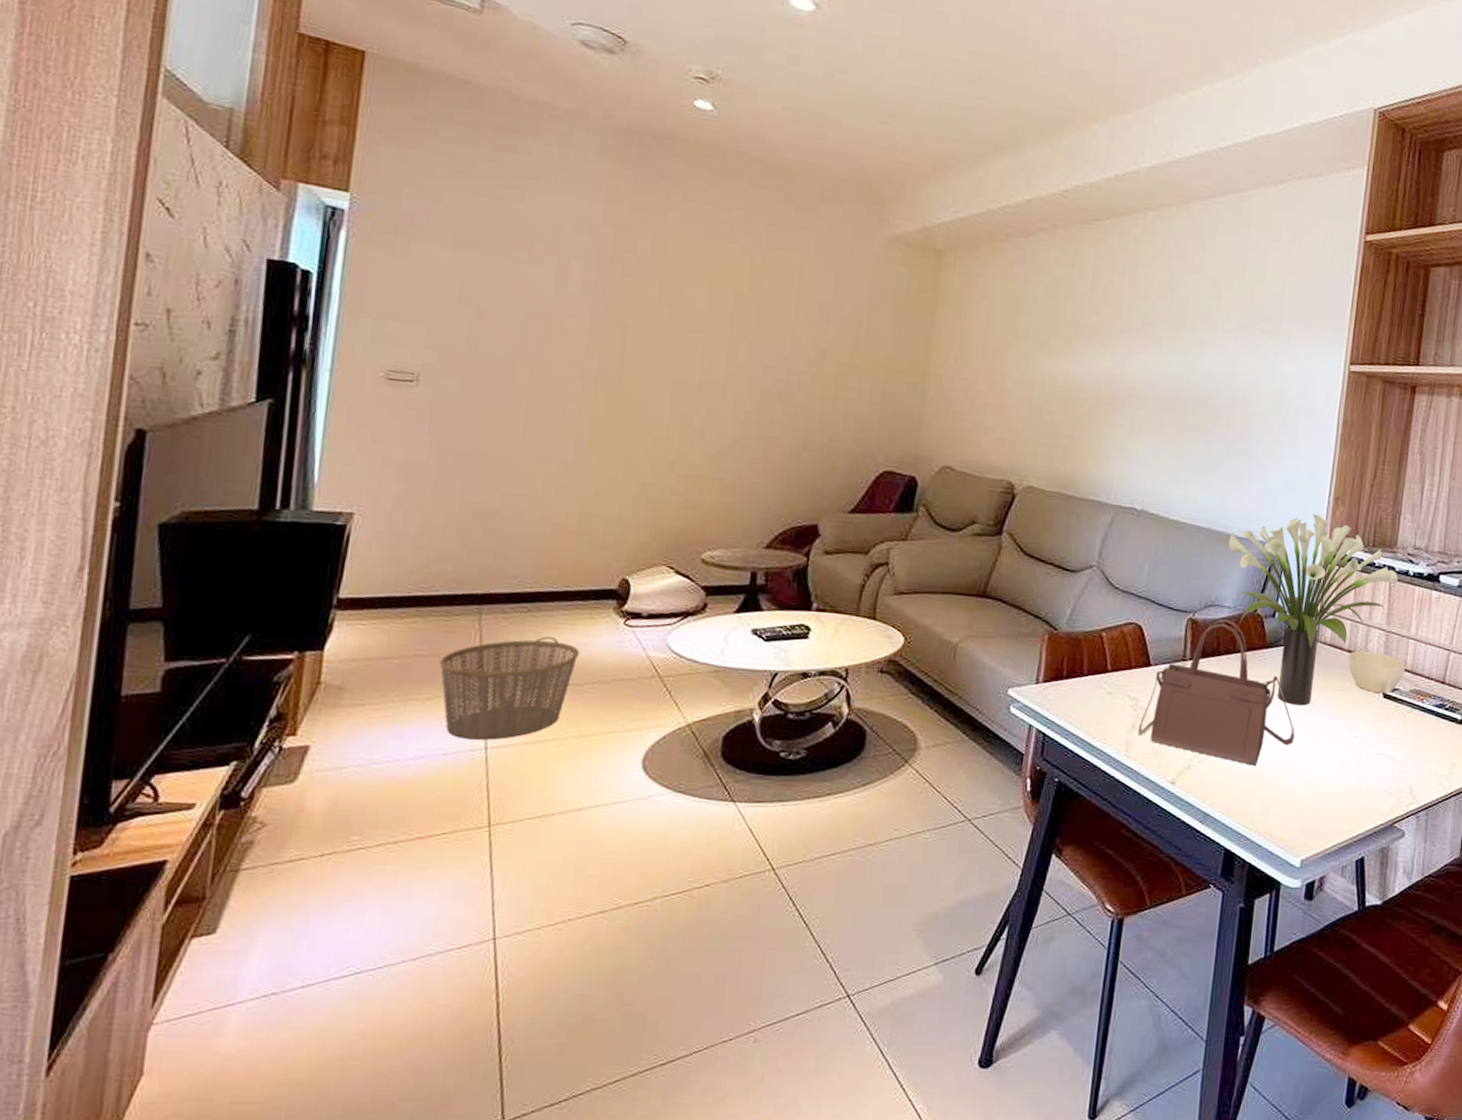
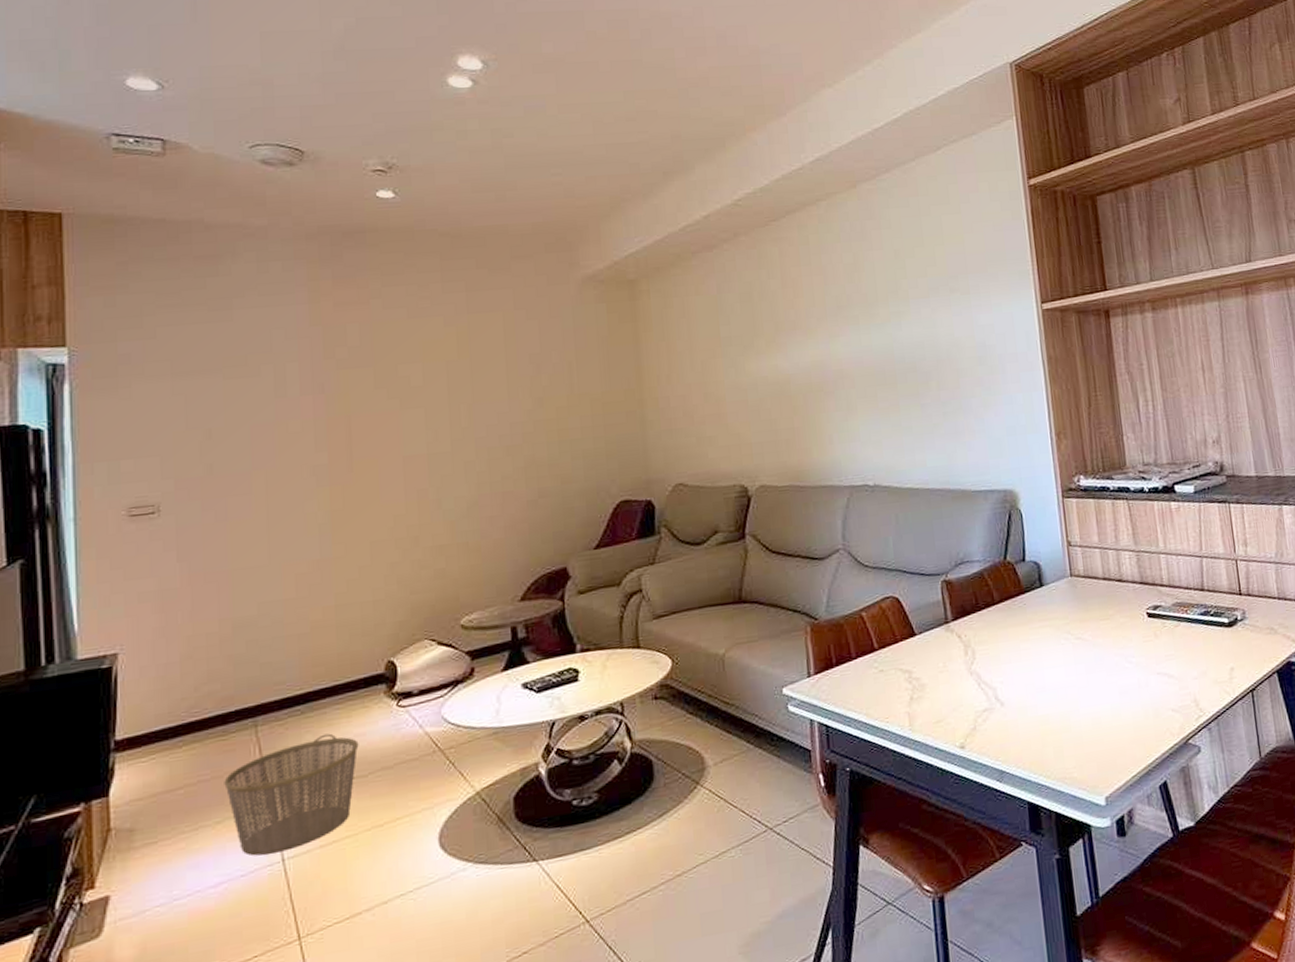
handbag: present [1137,619,1295,766] -> none [916,573,1072,713]
flower arrangement: present [1228,514,1398,706] -> none [964,452,1135,644]
bowl: present [1348,651,1406,693] -> none [1105,574,1164,615]

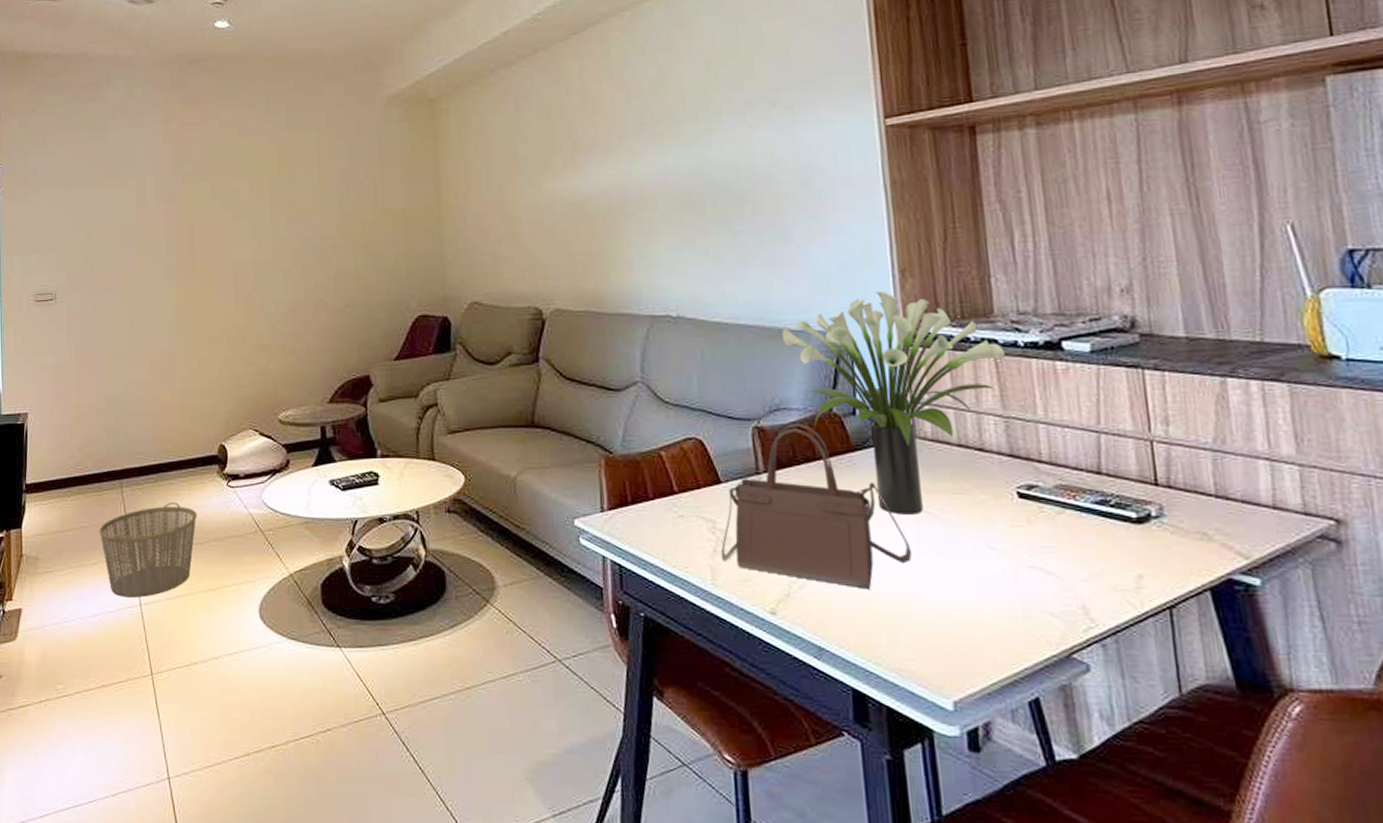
handbag: none [916,573,1072,713] -> present [720,423,913,589]
flower arrangement: none [964,452,1135,644] -> present [782,291,1005,515]

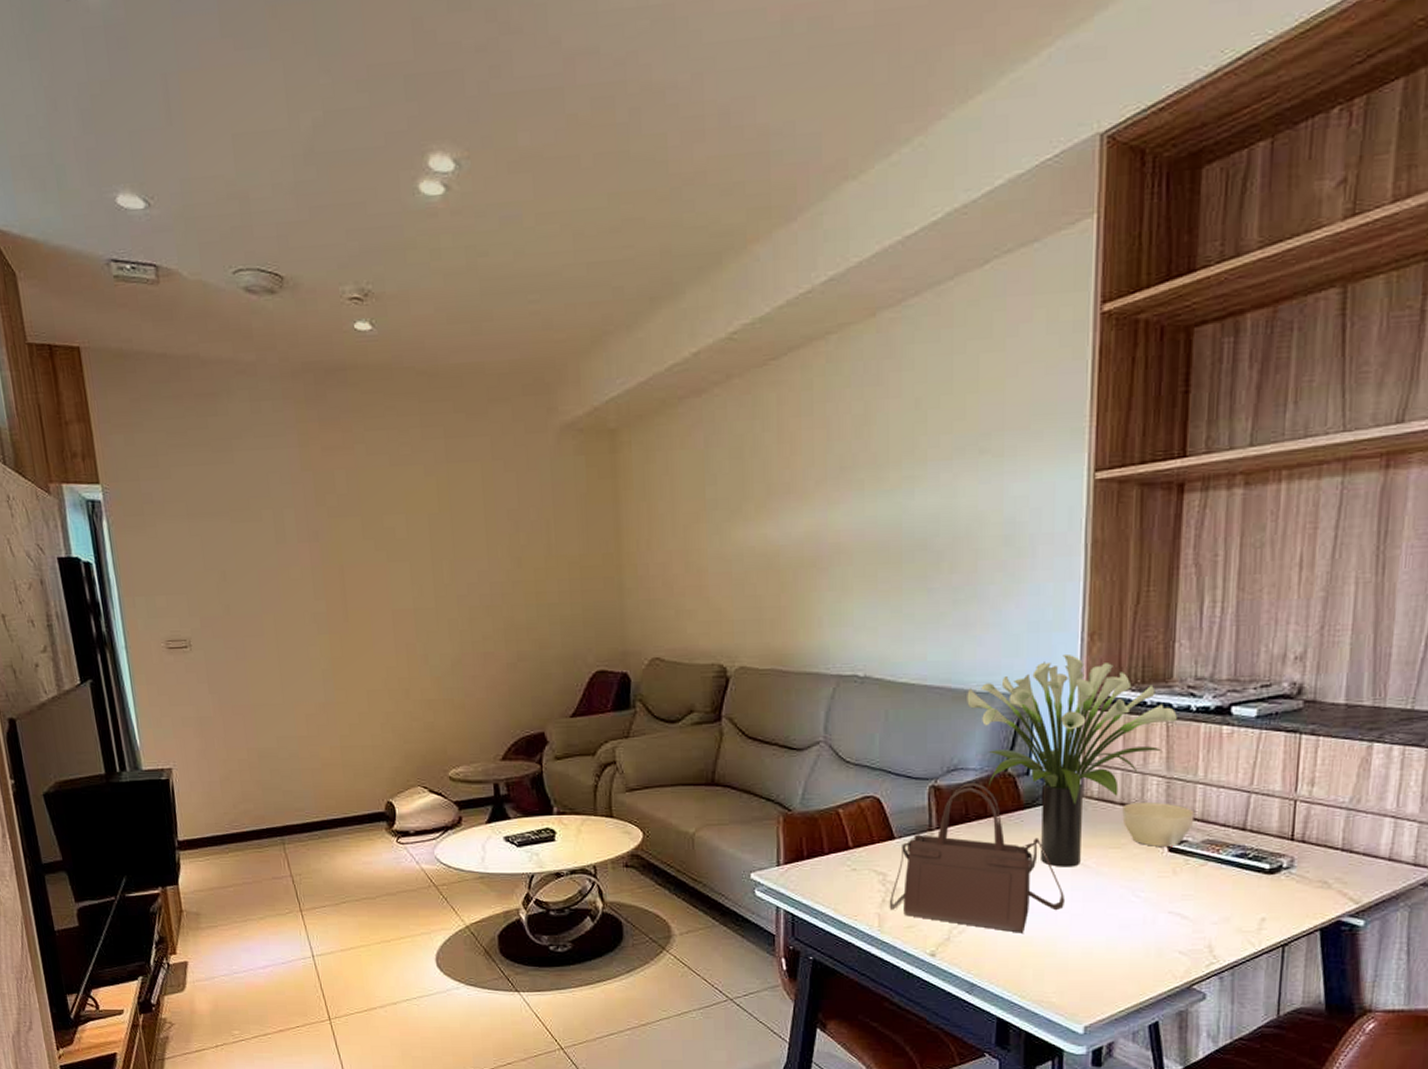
basket: present [99,502,197,597] -> none [263,858,367,949]
bowl: none [960,444,1042,492] -> present [1122,803,1195,846]

